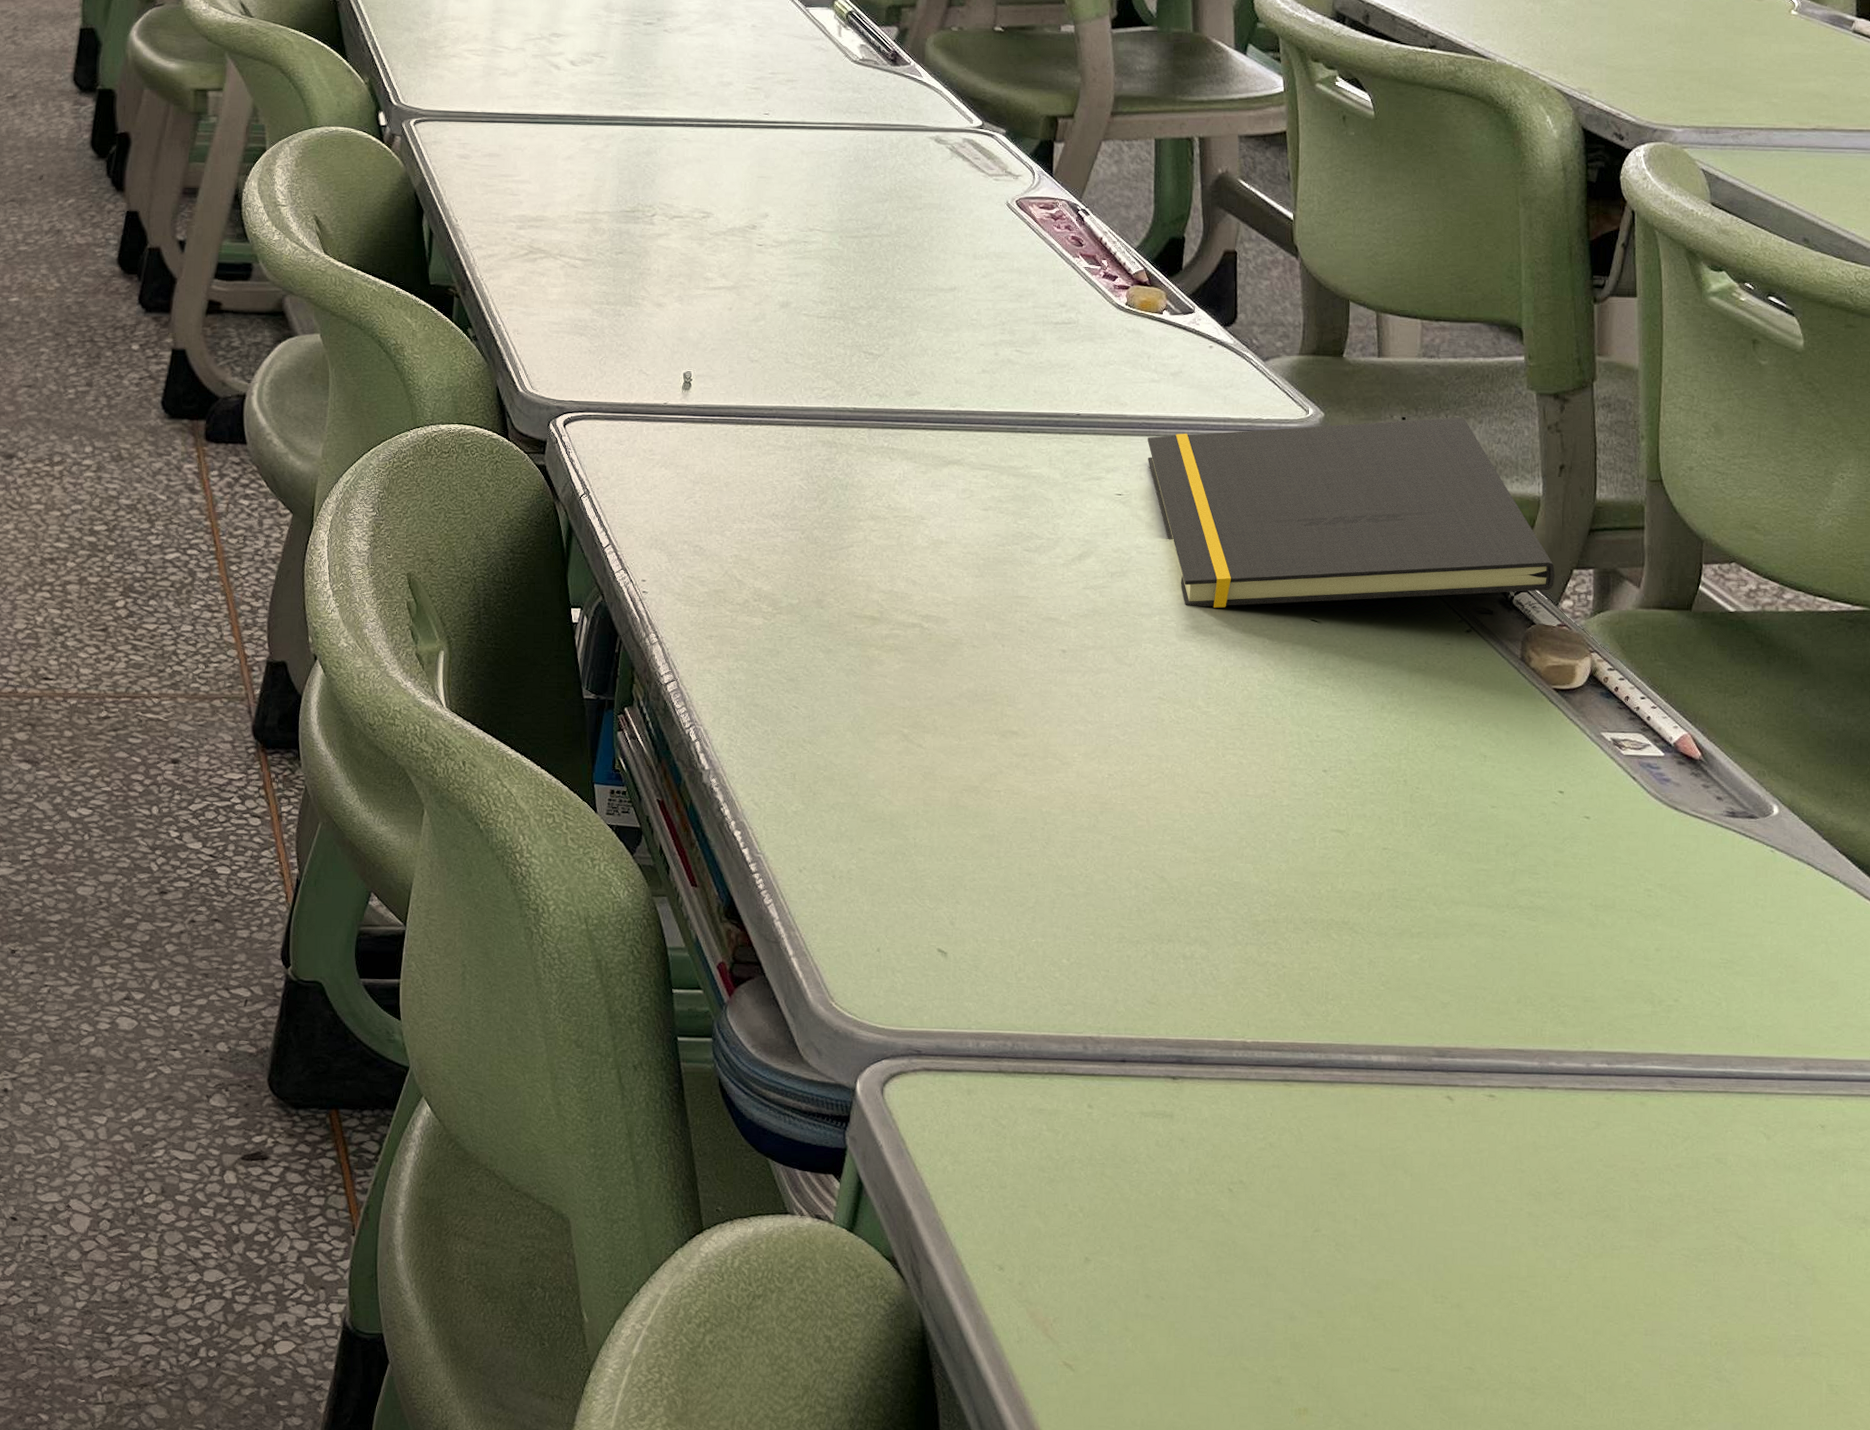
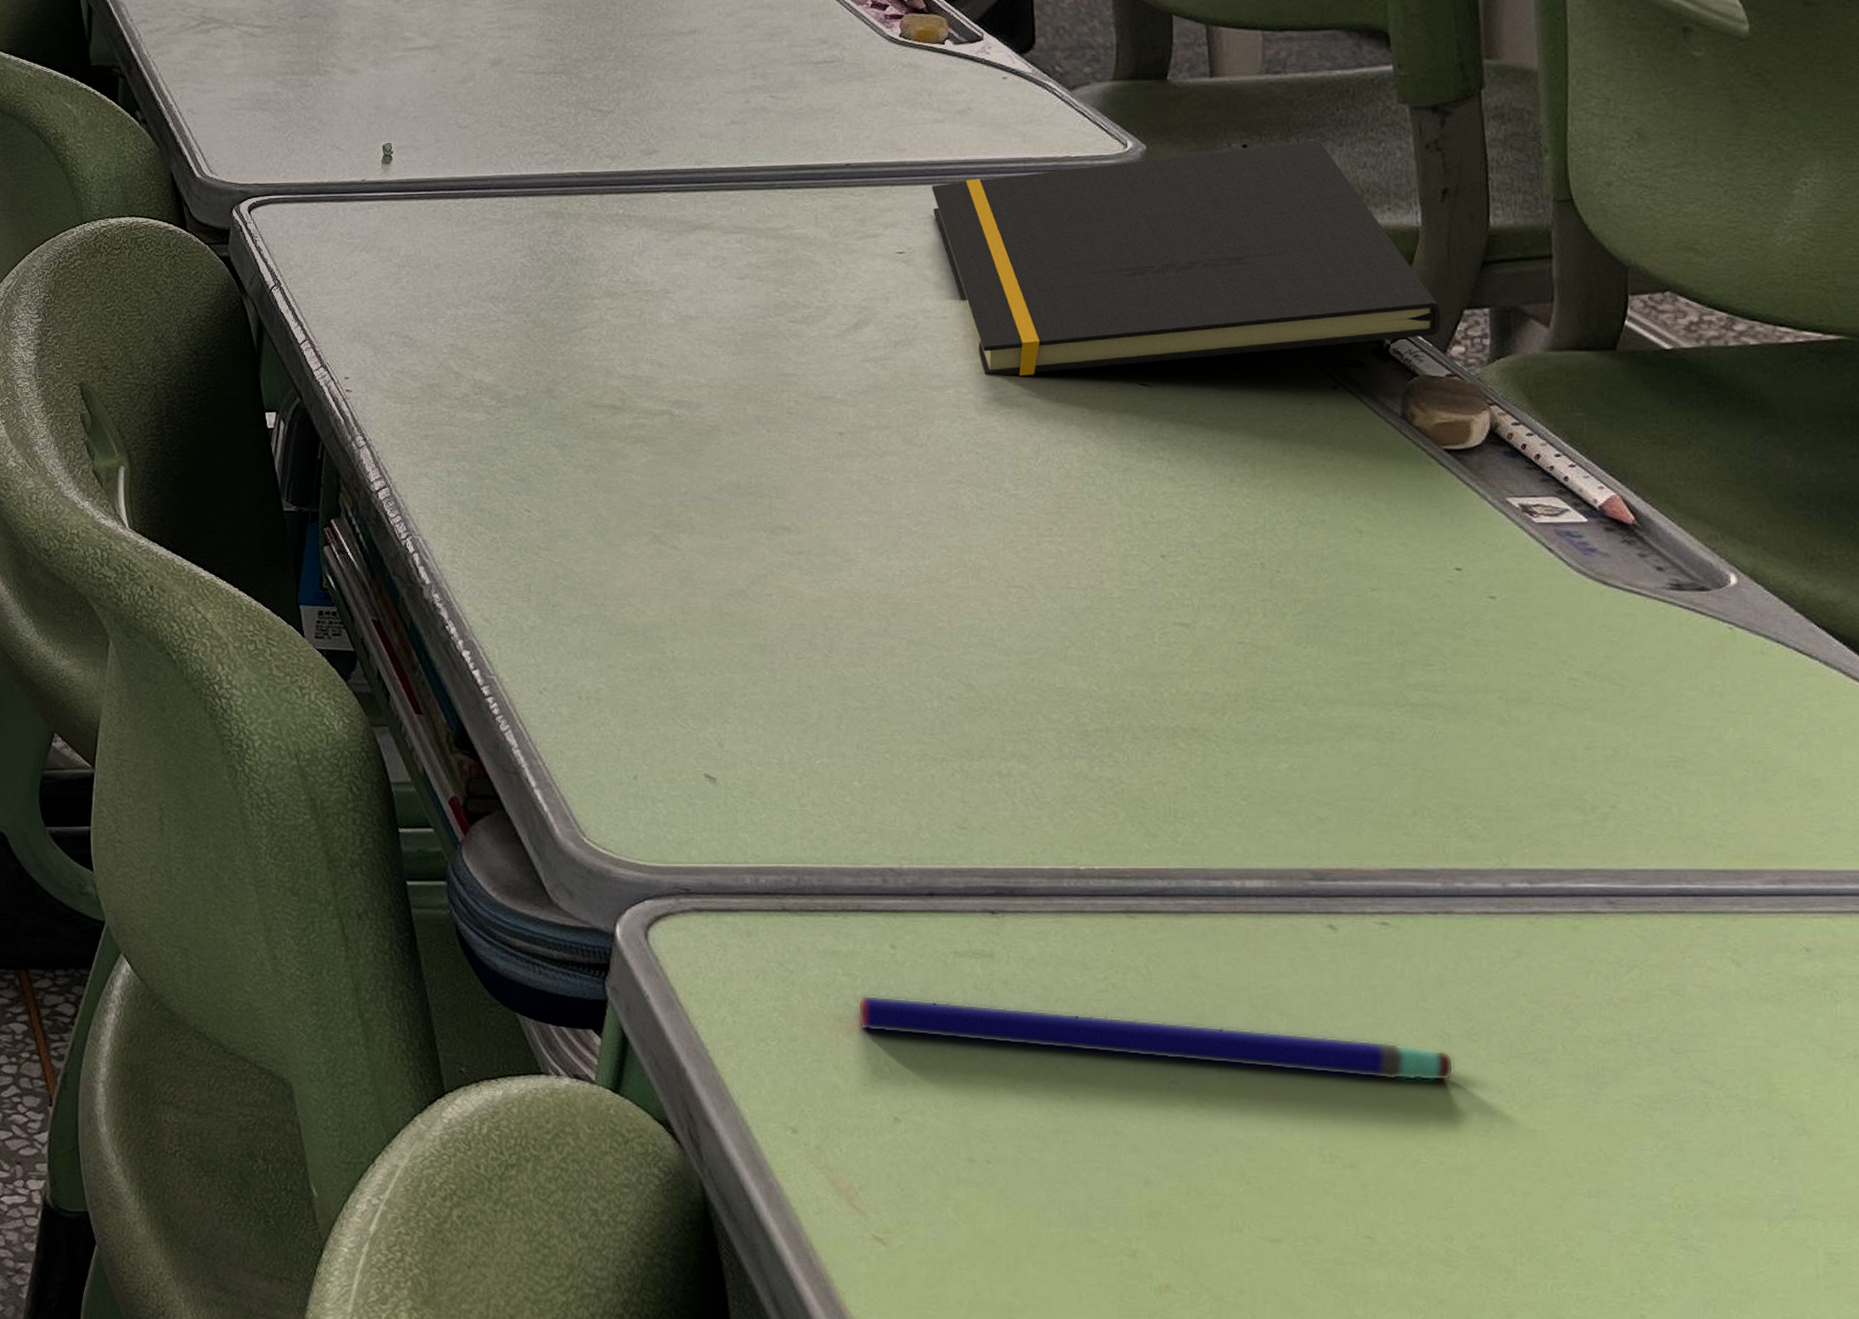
pen: none [1058,1149,1543,1233] -> present [857,995,1454,1081]

